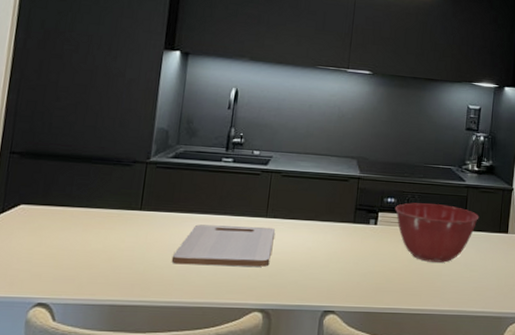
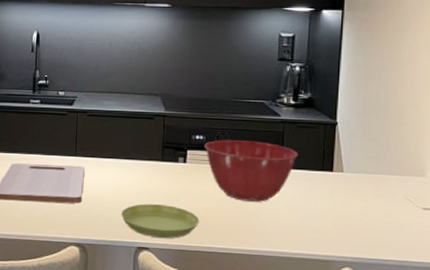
saucer: none [309,266,387,301] -> present [121,204,200,239]

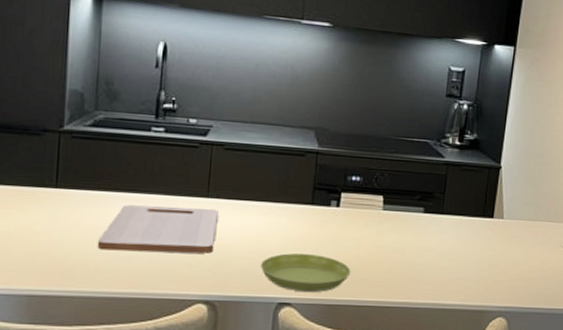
mixing bowl: present [204,140,299,202] -> none [360,182,460,250]

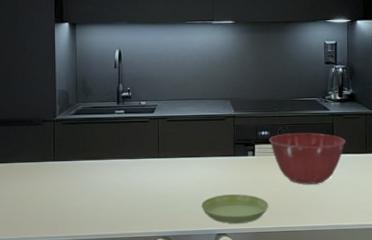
cutting board: present [98,205,218,254] -> none [86,166,167,204]
mixing bowl: none [360,182,460,250] -> present [268,133,346,185]

